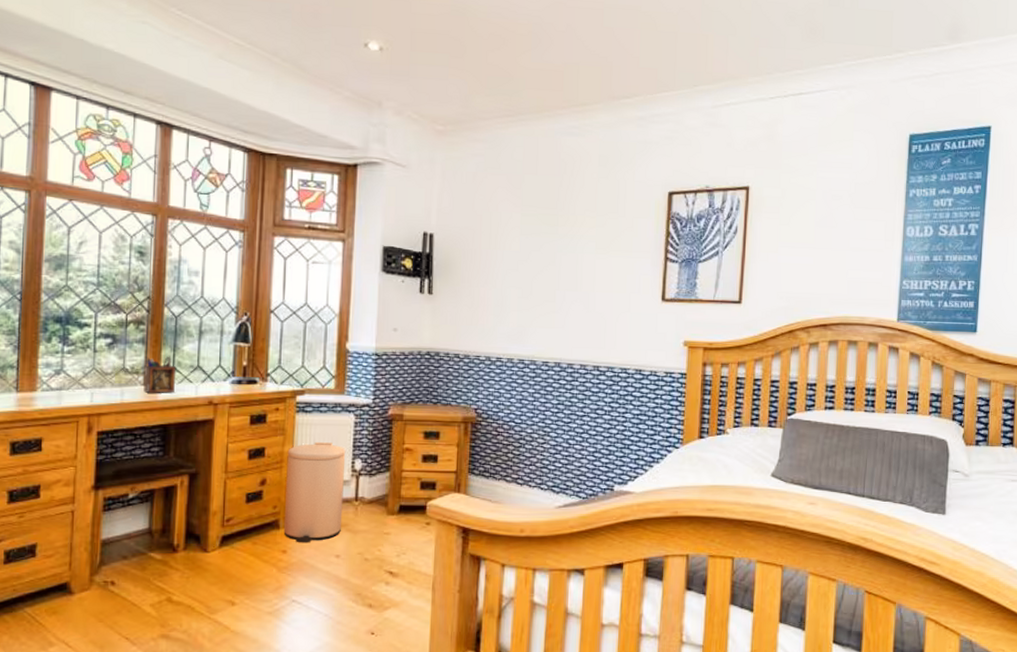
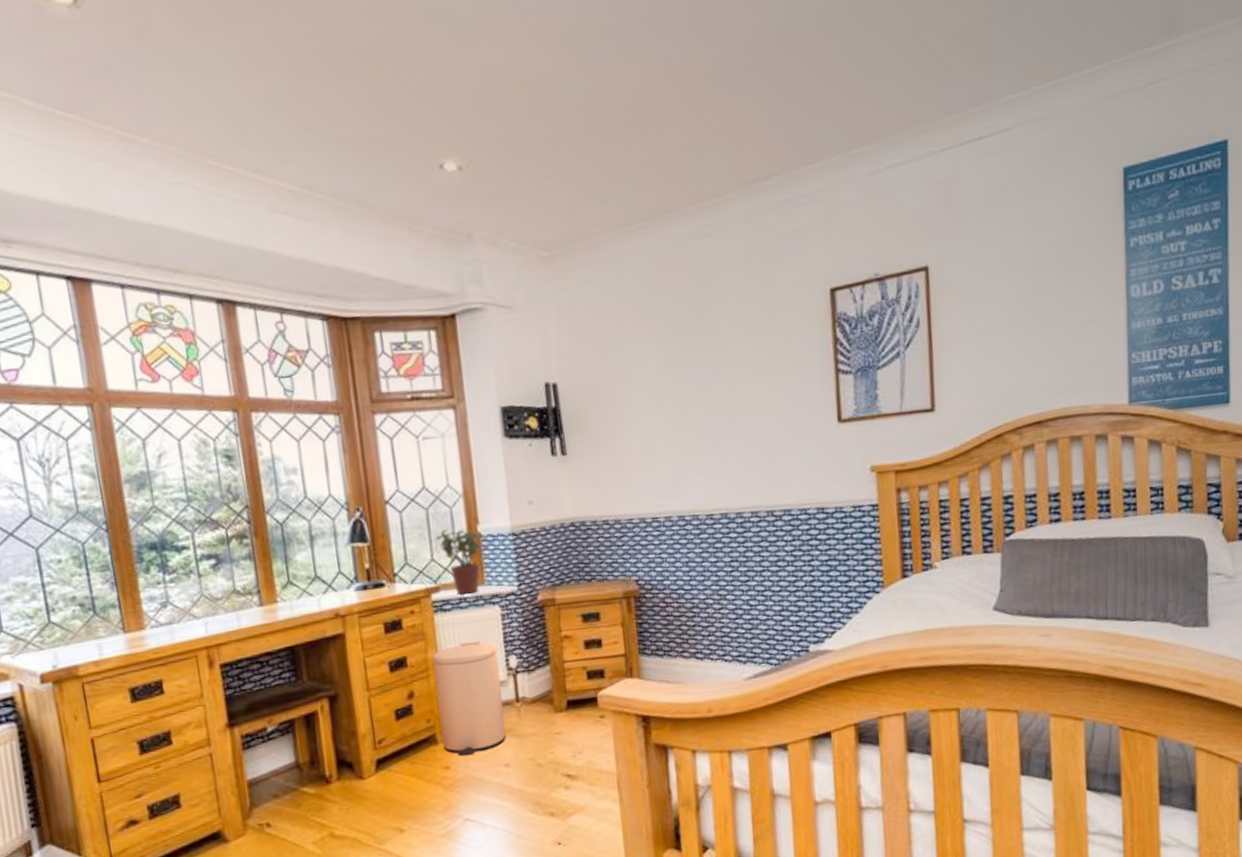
desk organizer: present [143,356,177,393] -> none [256,569,295,614]
potted plant: none [308,342,346,401] -> present [435,529,480,596]

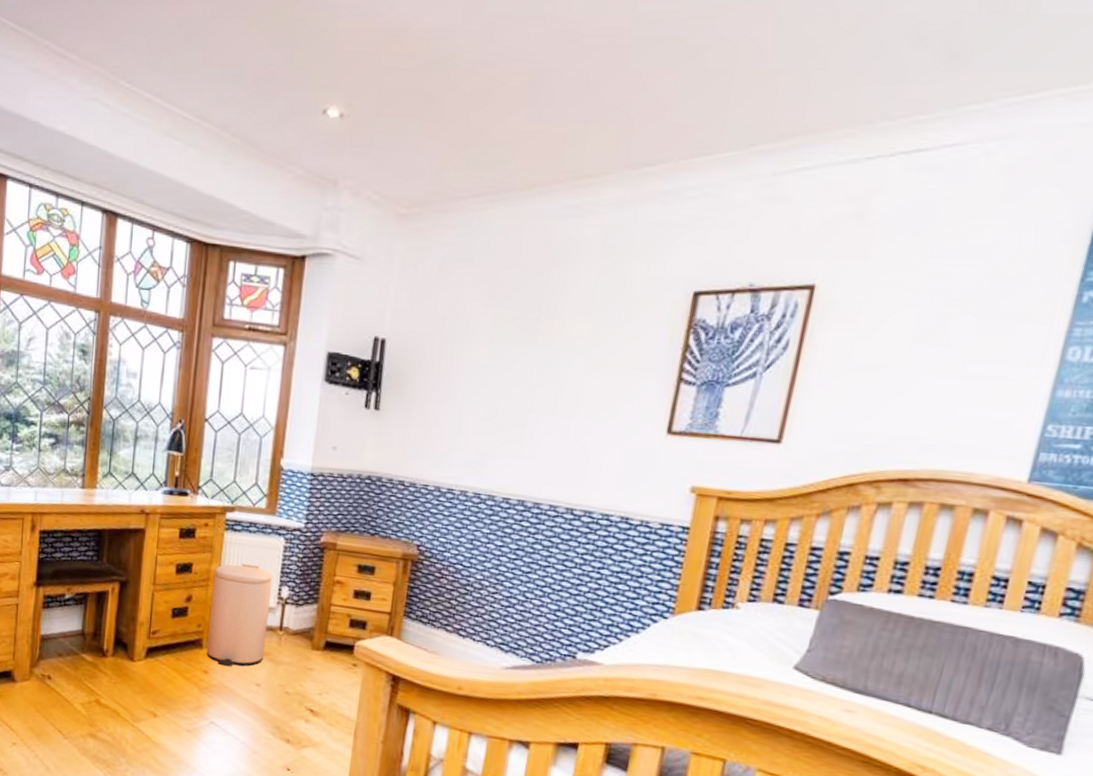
potted plant: present [435,529,480,596] -> none [241,456,280,521]

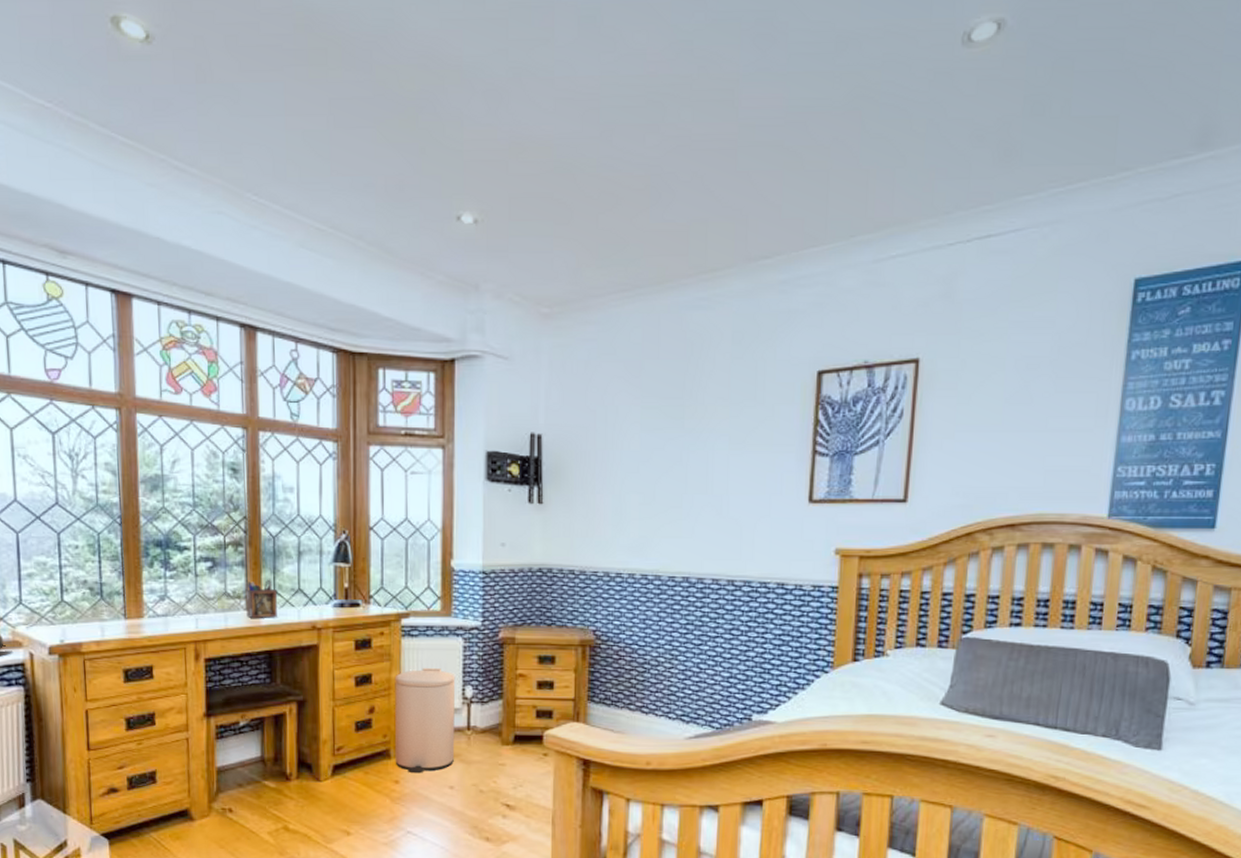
desk organizer: none [81,459,112,498] -> present [245,579,278,618]

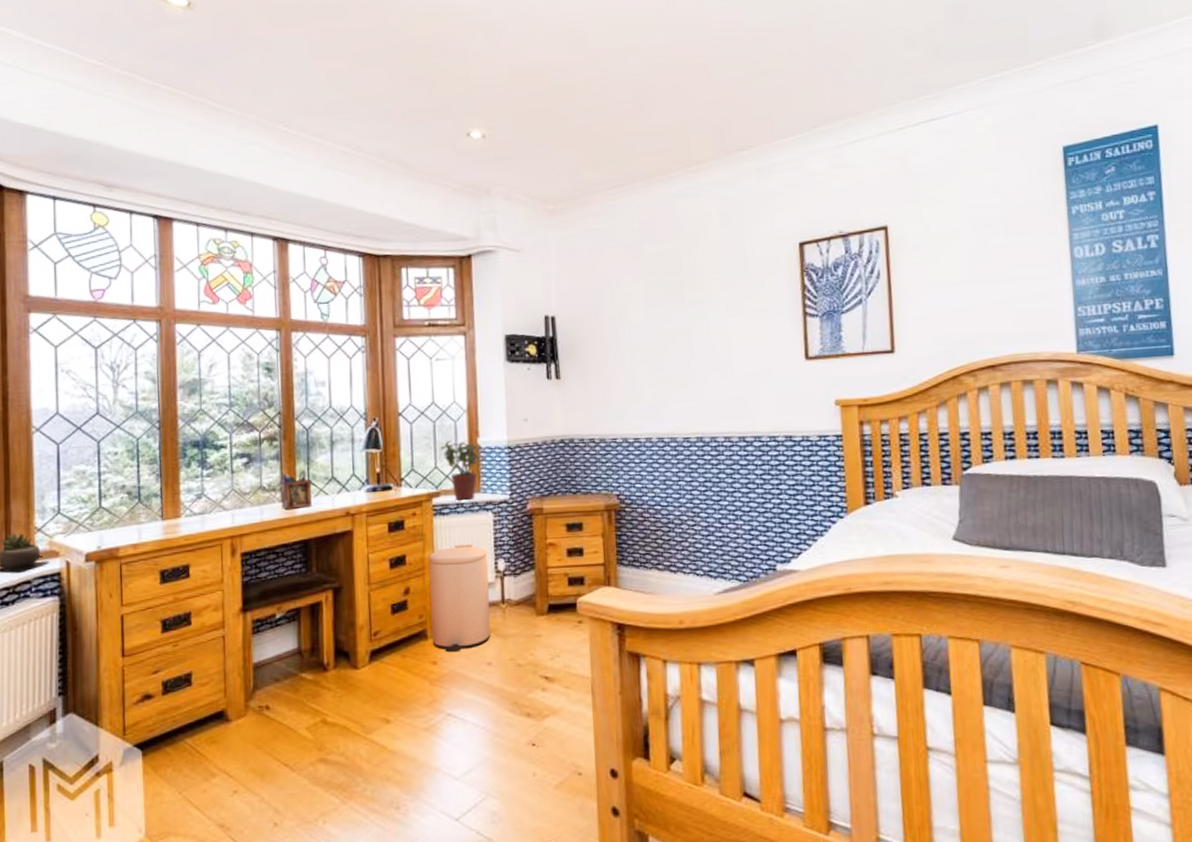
potted plant: none [411,561,451,624] -> present [440,441,478,501]

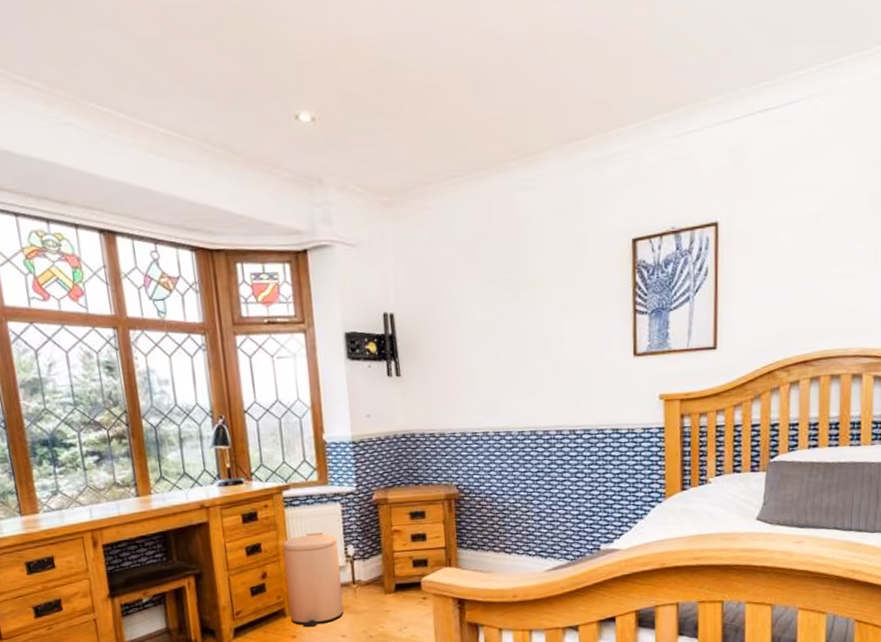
desk organizer: present [280,470,312,509] -> none [134,466,167,504]
potted plant: present [440,441,478,501] -> none [286,437,325,493]

